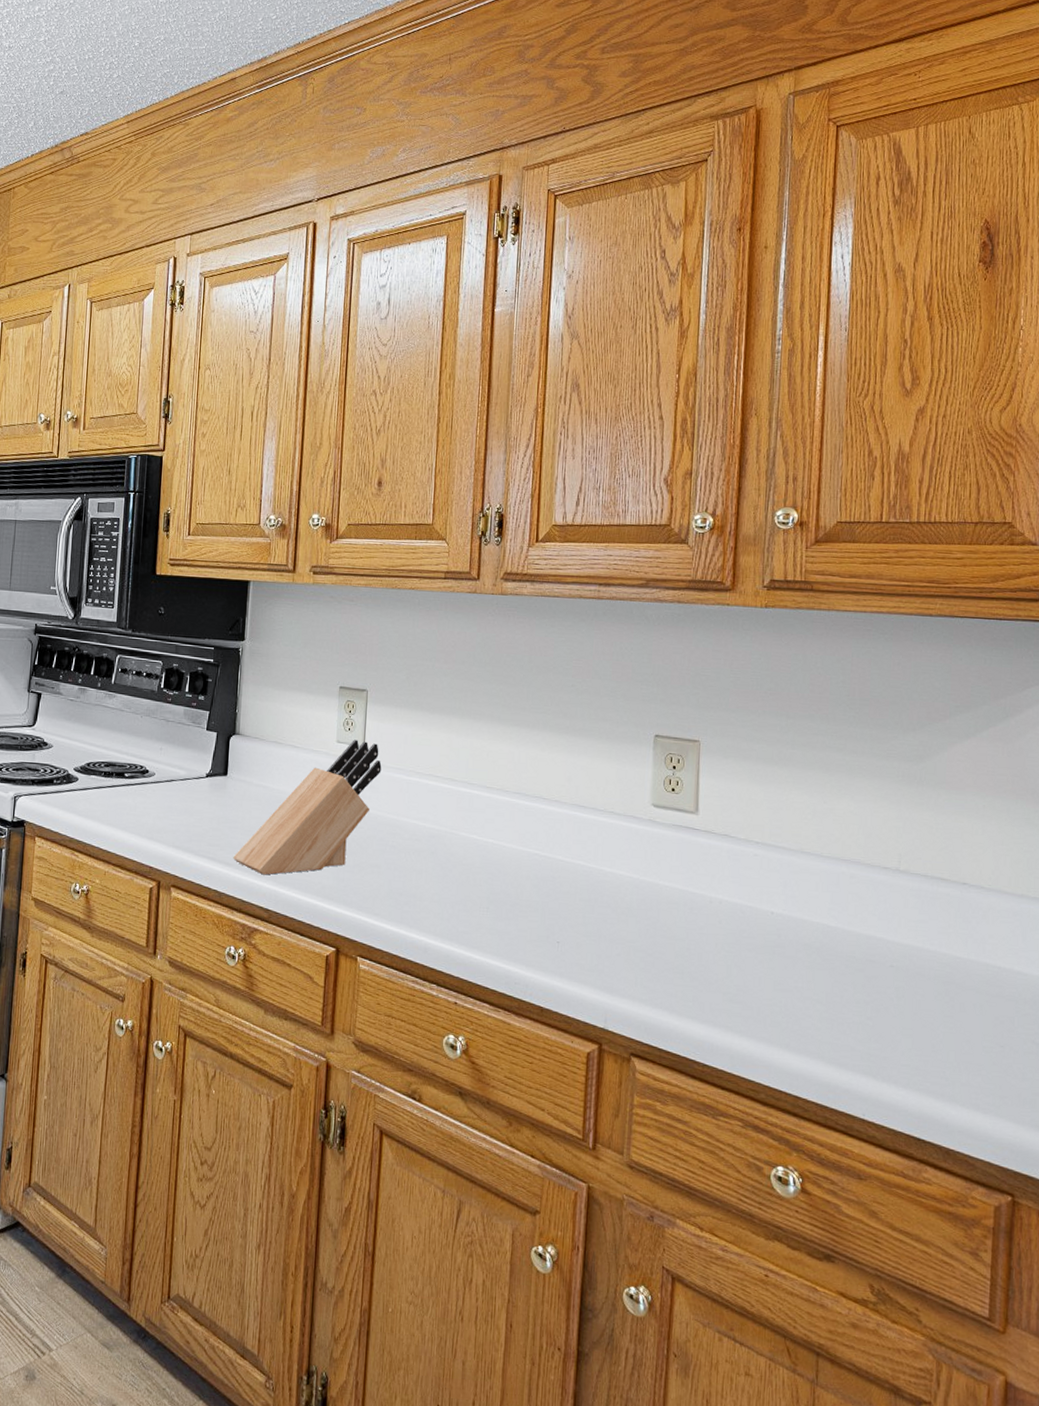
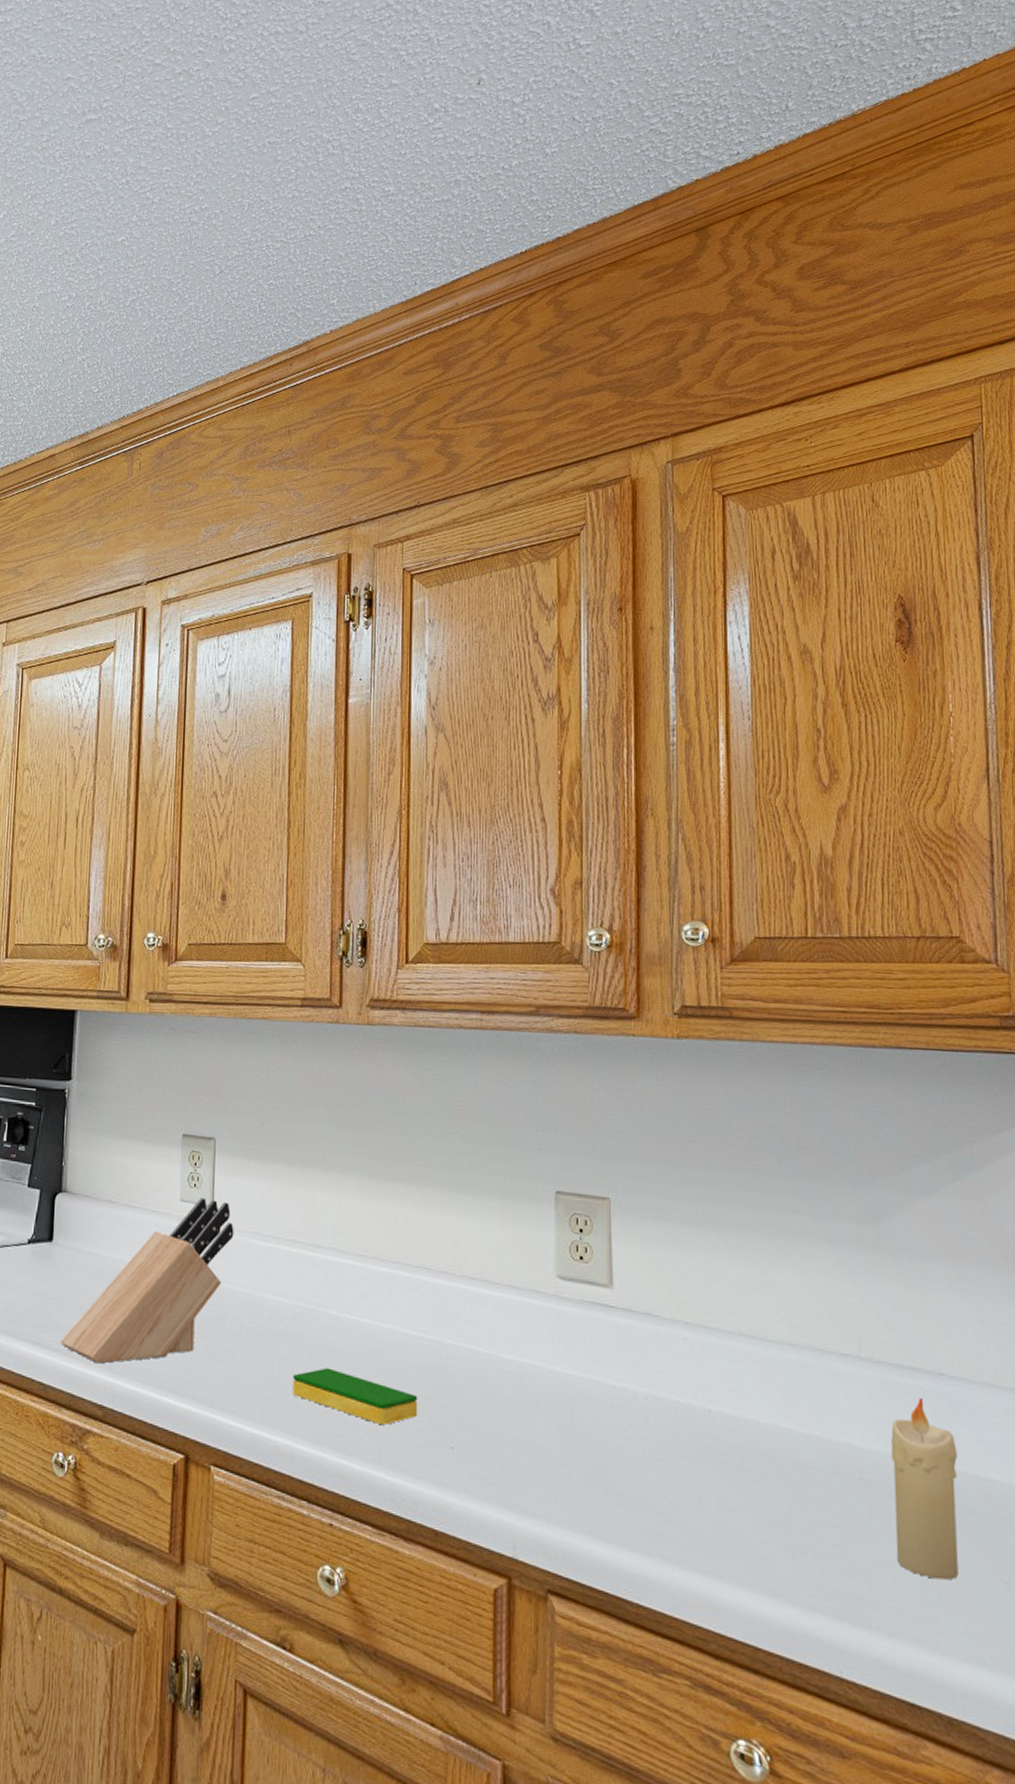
dish sponge: none [427,878,532,925] -> present [293,1368,418,1426]
candle: none [915,902,972,1045] -> present [891,1397,958,1580]

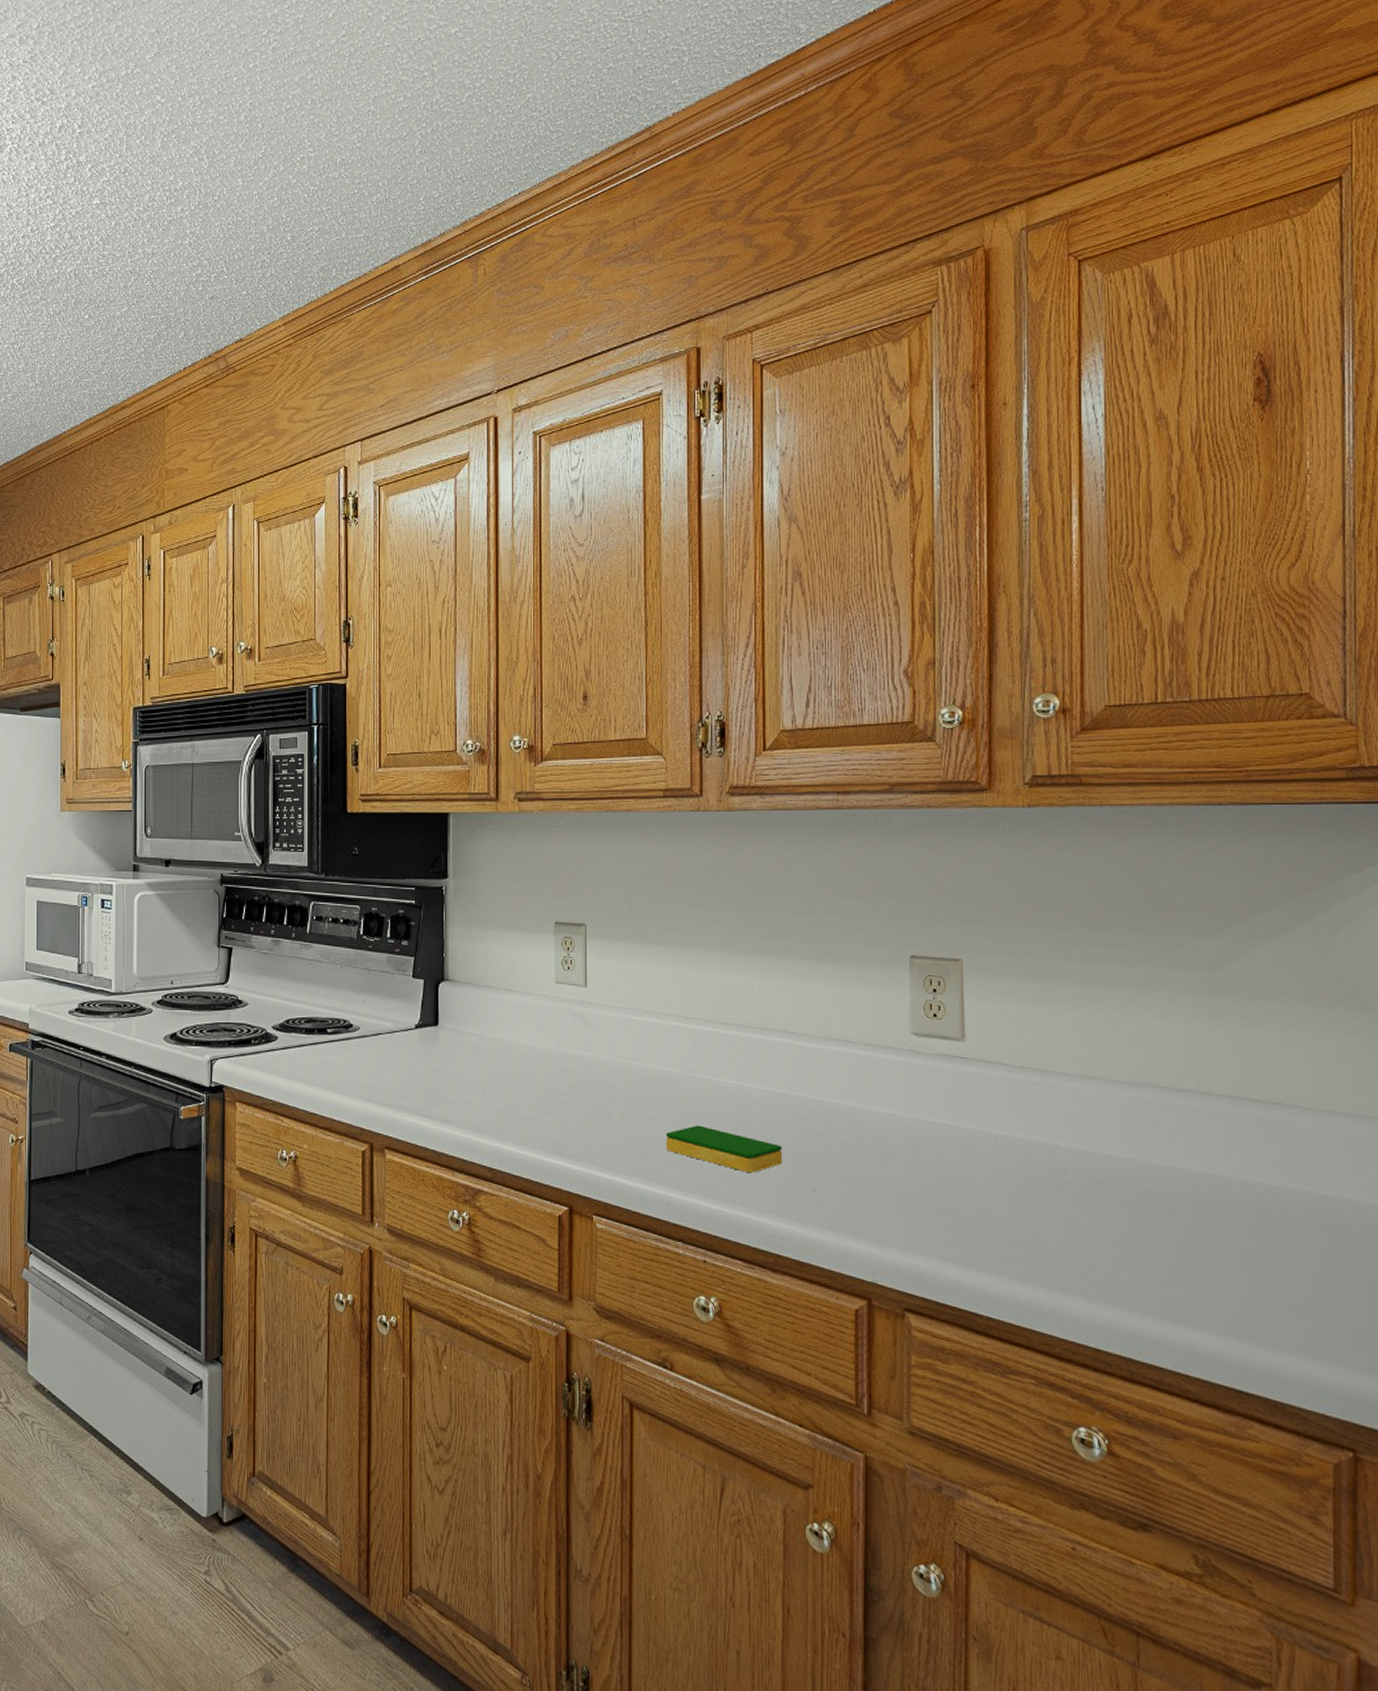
knife block: present [60,1198,234,1364] -> none [450,979,607,1131]
candle: present [891,1397,958,1580] -> none [1227,1125,1290,1284]

